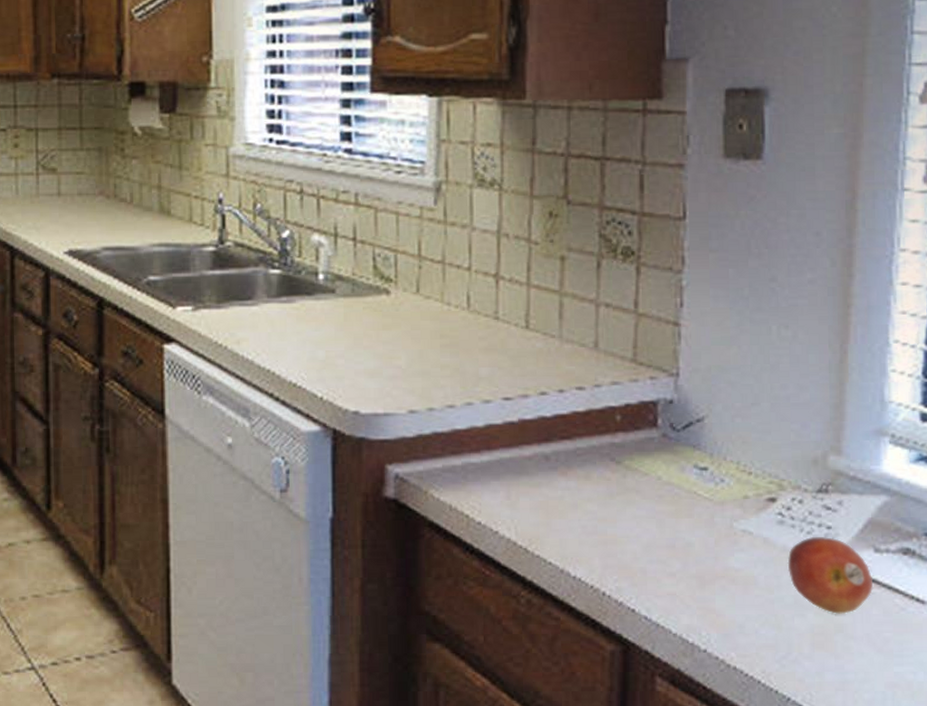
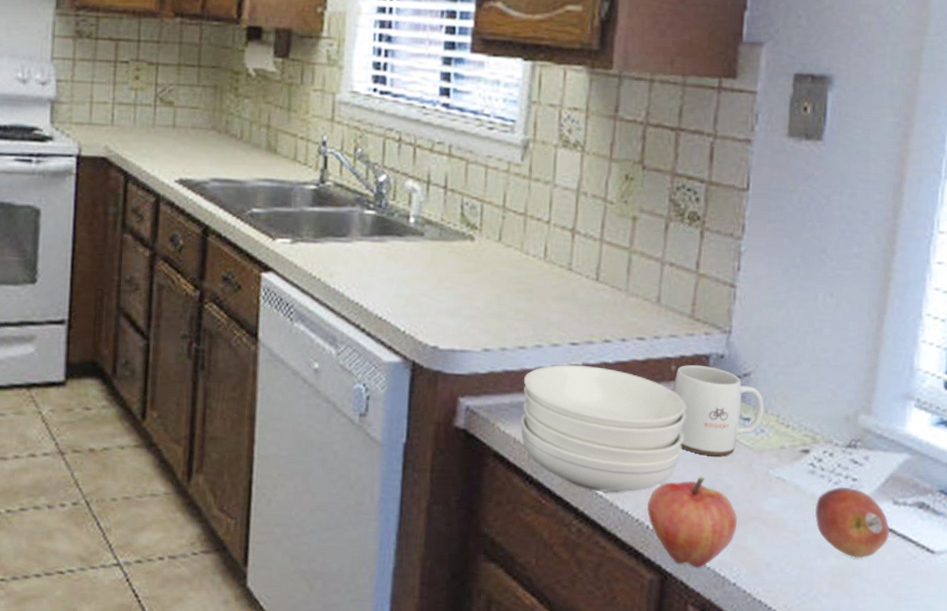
bowl: none [455,422,637,559] -> present [520,365,687,493]
fruit: none [601,534,702,636] -> present [647,476,737,569]
mug: none [619,412,723,512] -> present [672,364,765,456]

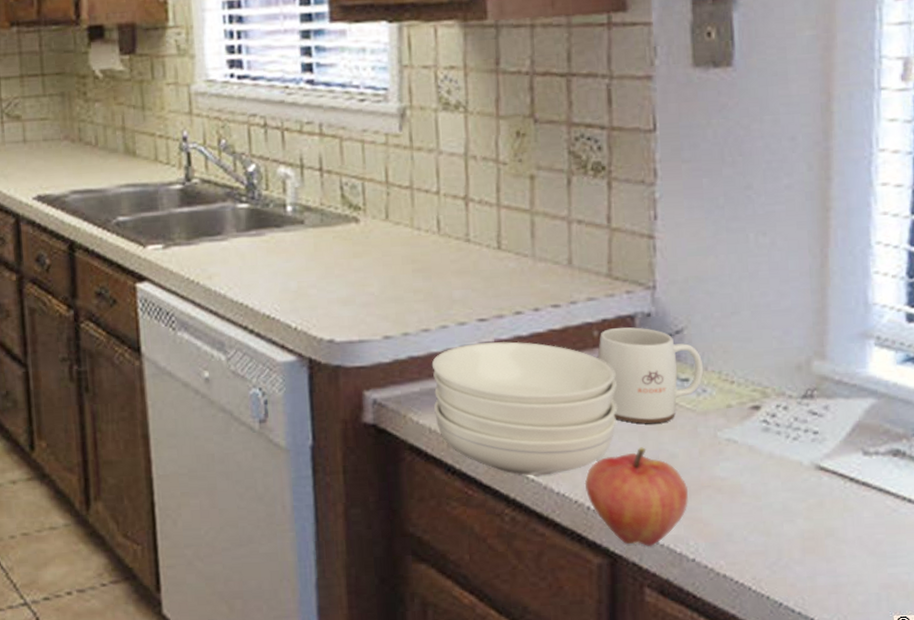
fruit: present [814,487,890,559] -> none [774,442,864,518]

